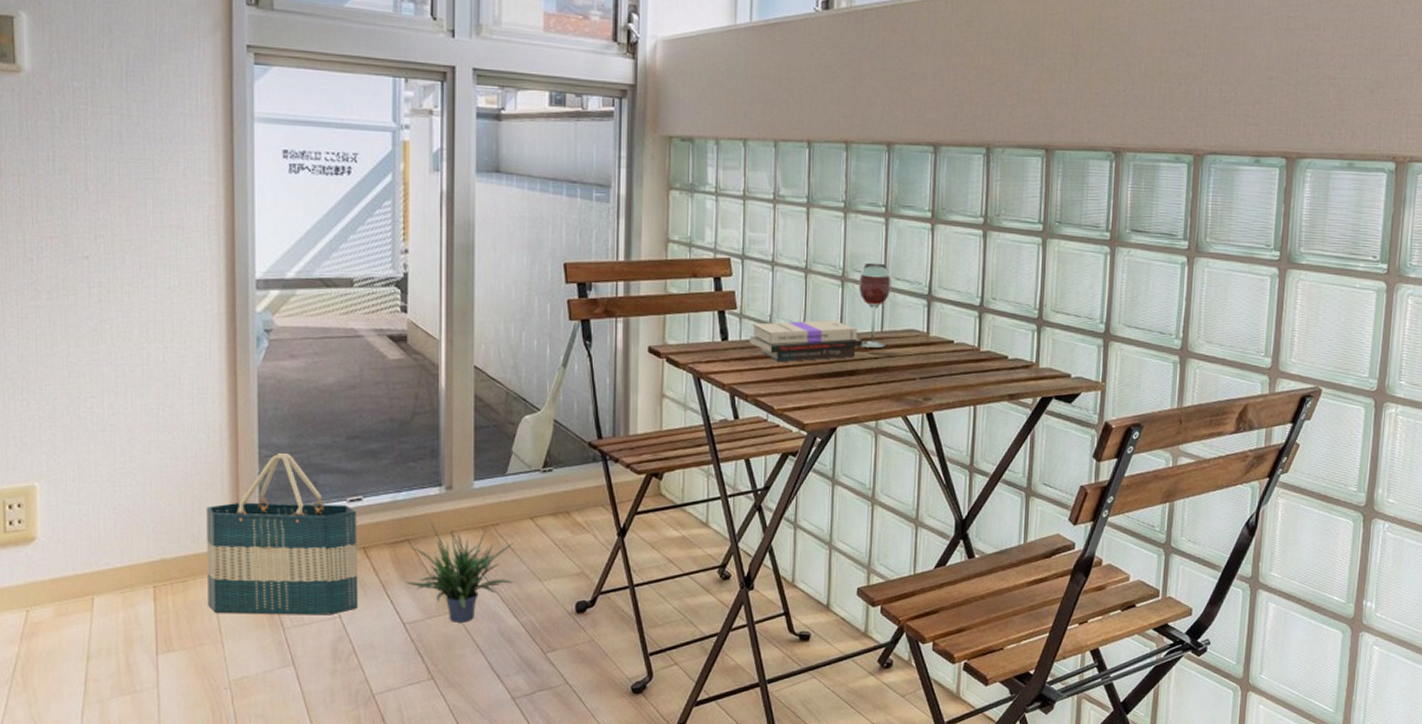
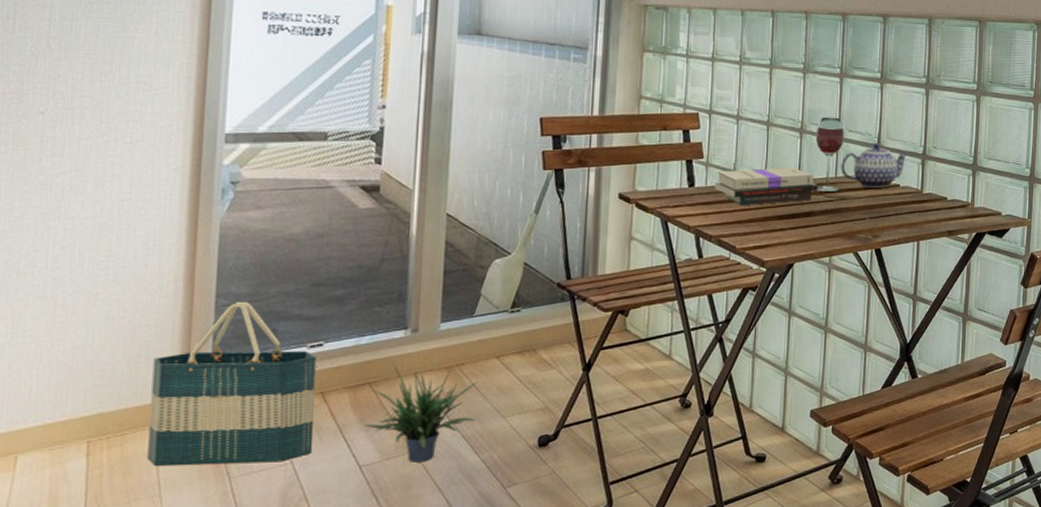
teapot: none [887,292,964,345] -> present [841,142,909,189]

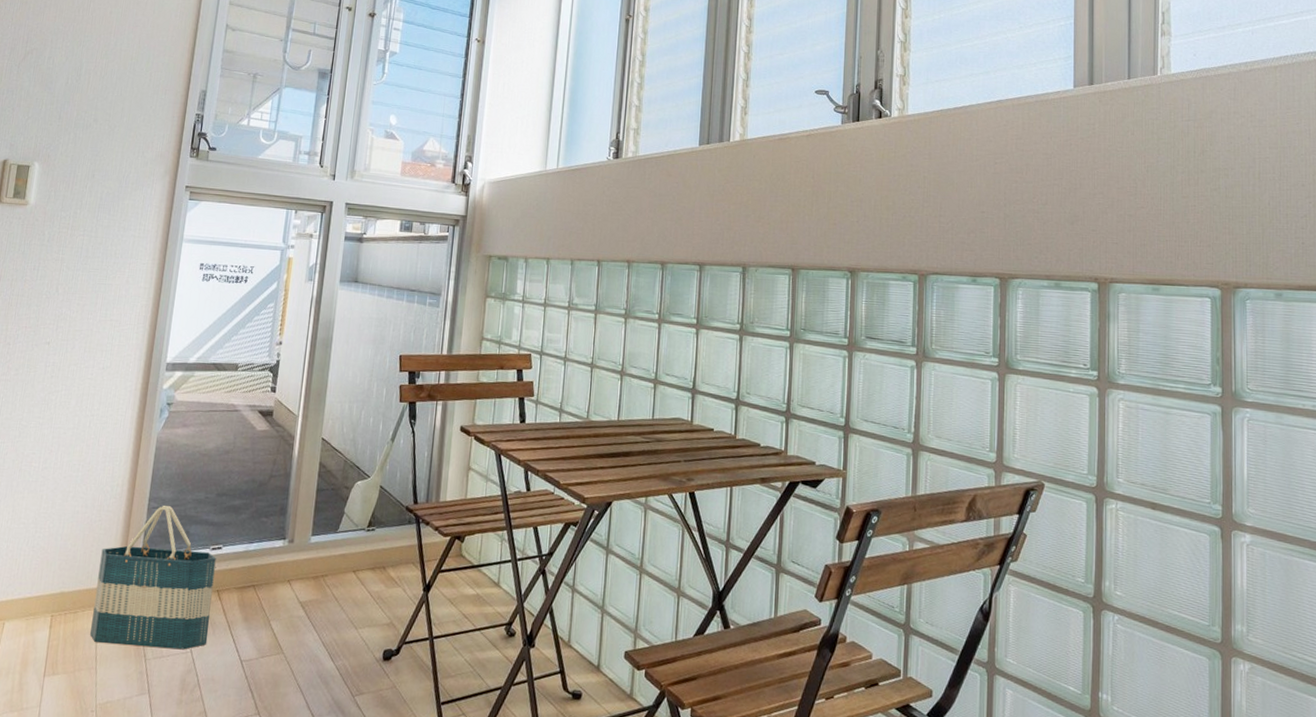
potted plant: present [362,361,478,463] -> none [246,567,337,663]
books: present [714,168,818,206] -> none [542,408,636,443]
wineglass: present [815,116,845,192] -> none [634,360,662,433]
teapot: present [841,142,909,189] -> none [657,386,723,432]

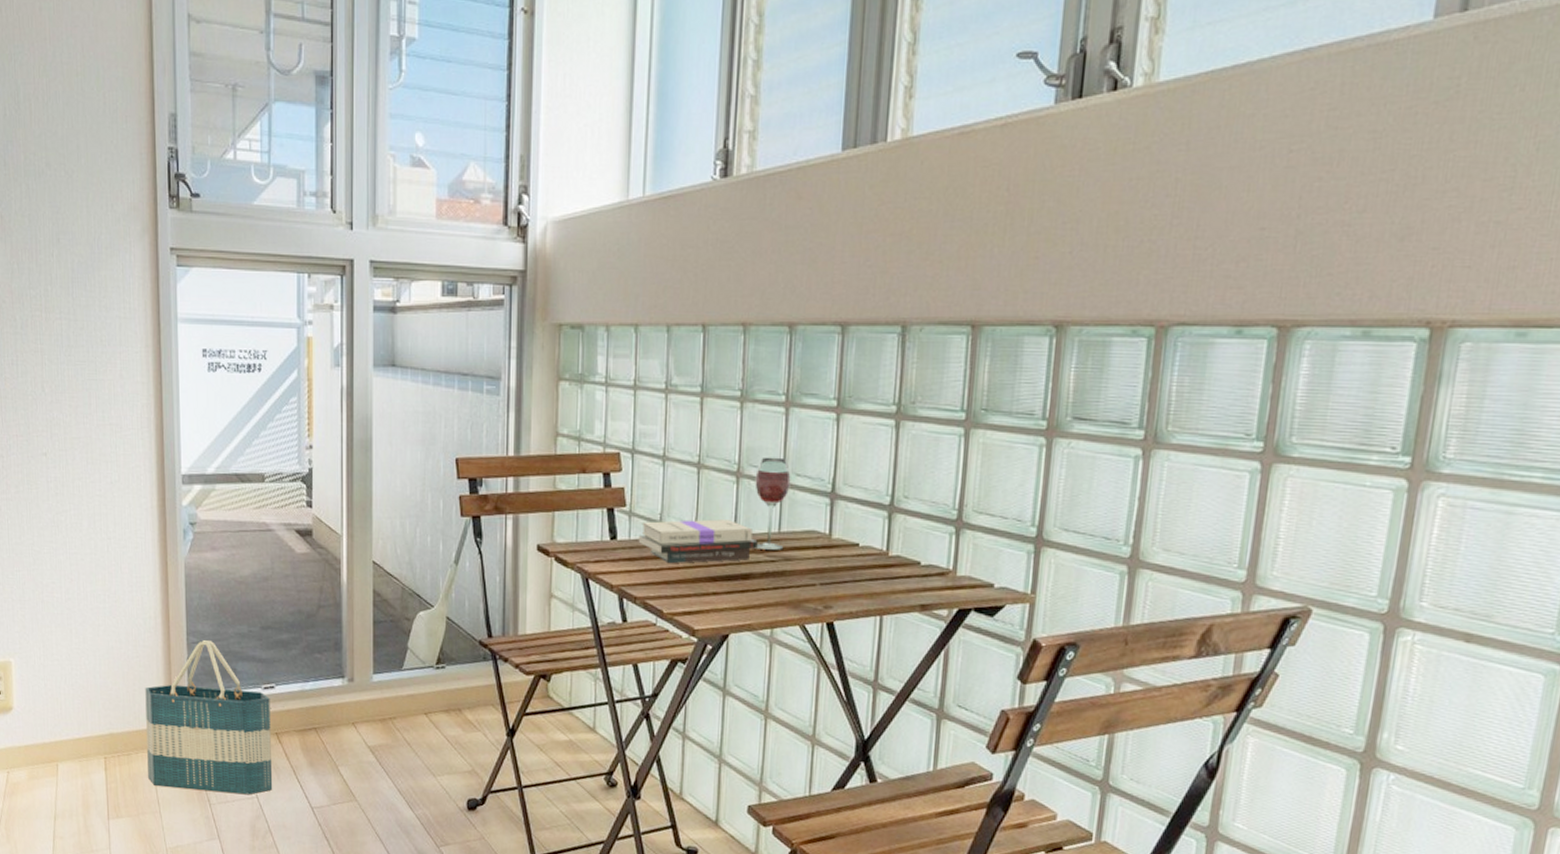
books: none [542,408,636,443] -> present [638,519,758,564]
wineglass: none [634,360,662,433] -> present [755,456,791,550]

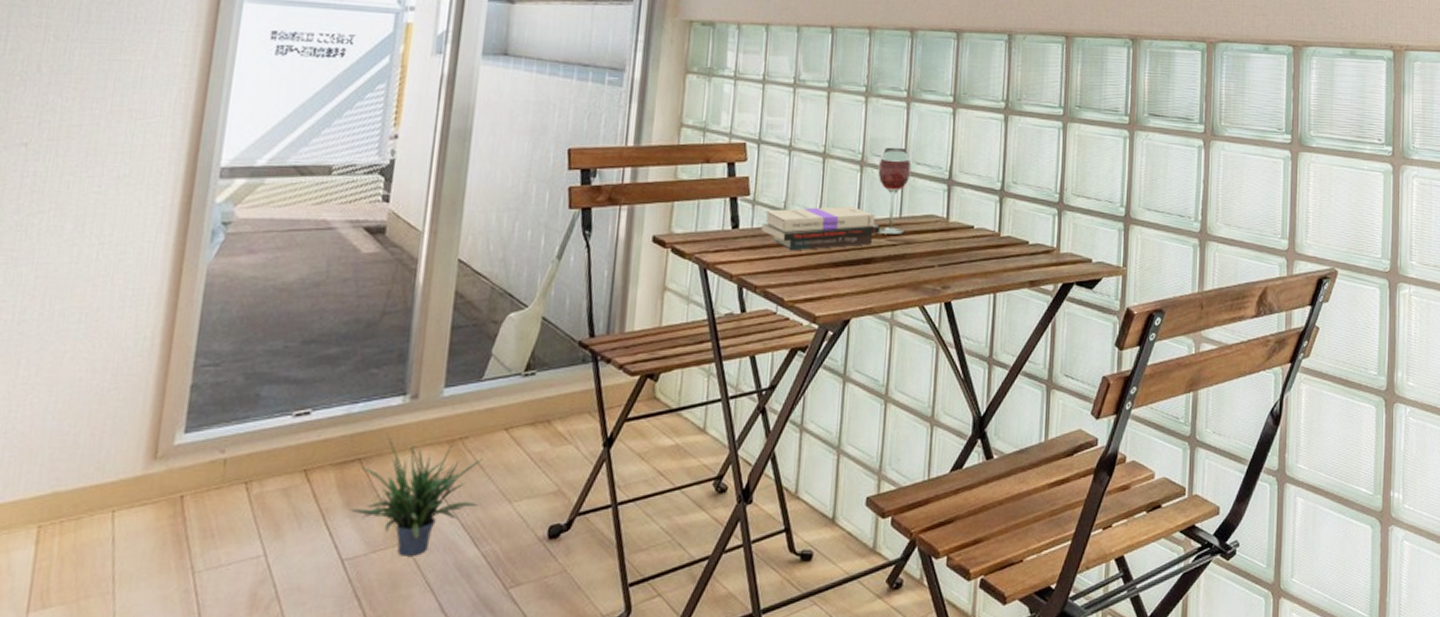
tote bag: present [145,639,273,795] -> none [103,360,302,556]
potted plant: none [312,709,410,811] -> present [348,433,483,556]

